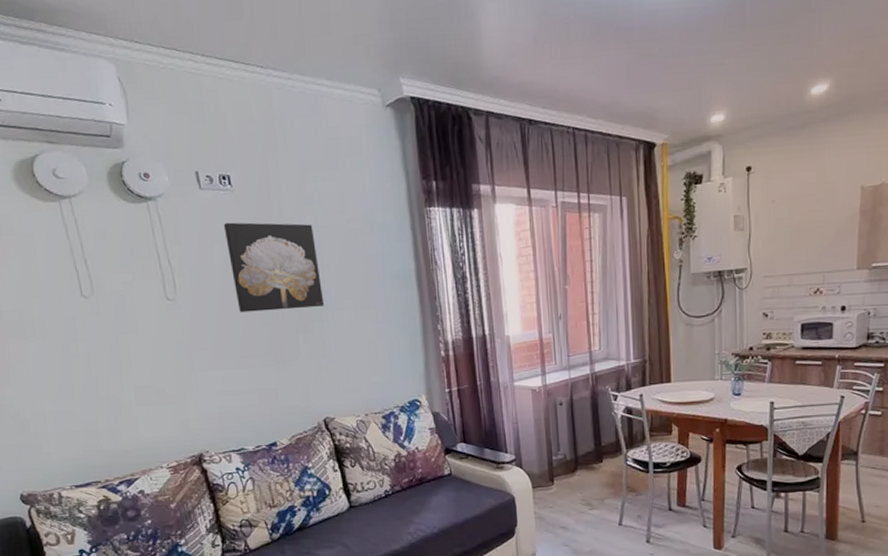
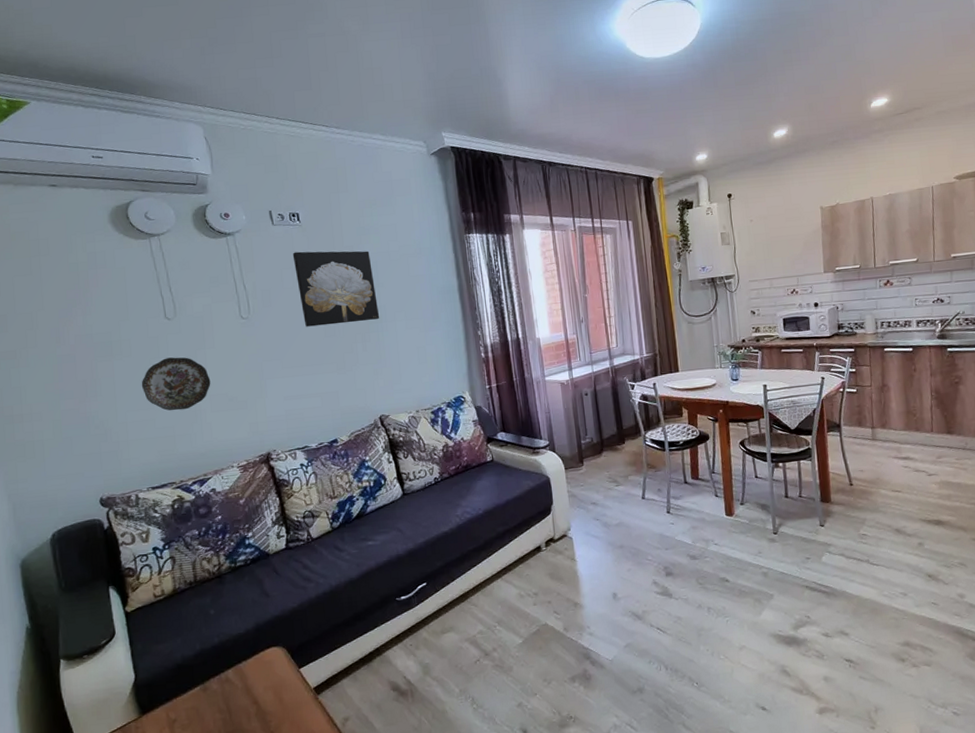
decorative plate: none [58,341,135,403] -> present [141,357,211,411]

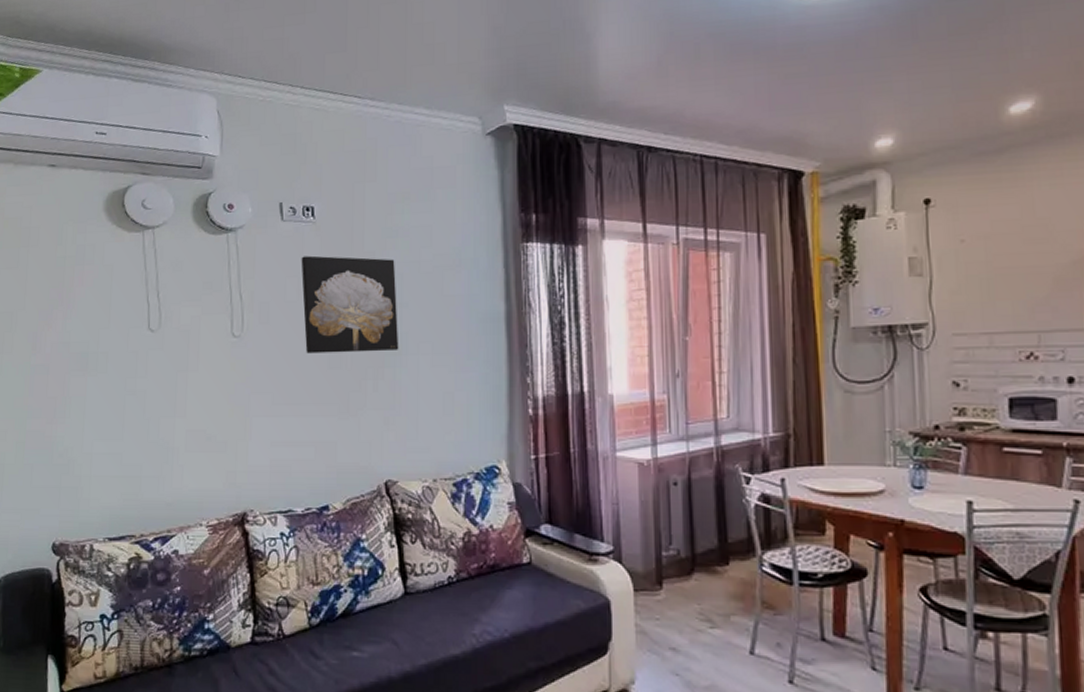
decorative plate: present [141,357,211,411] -> none [112,378,189,445]

